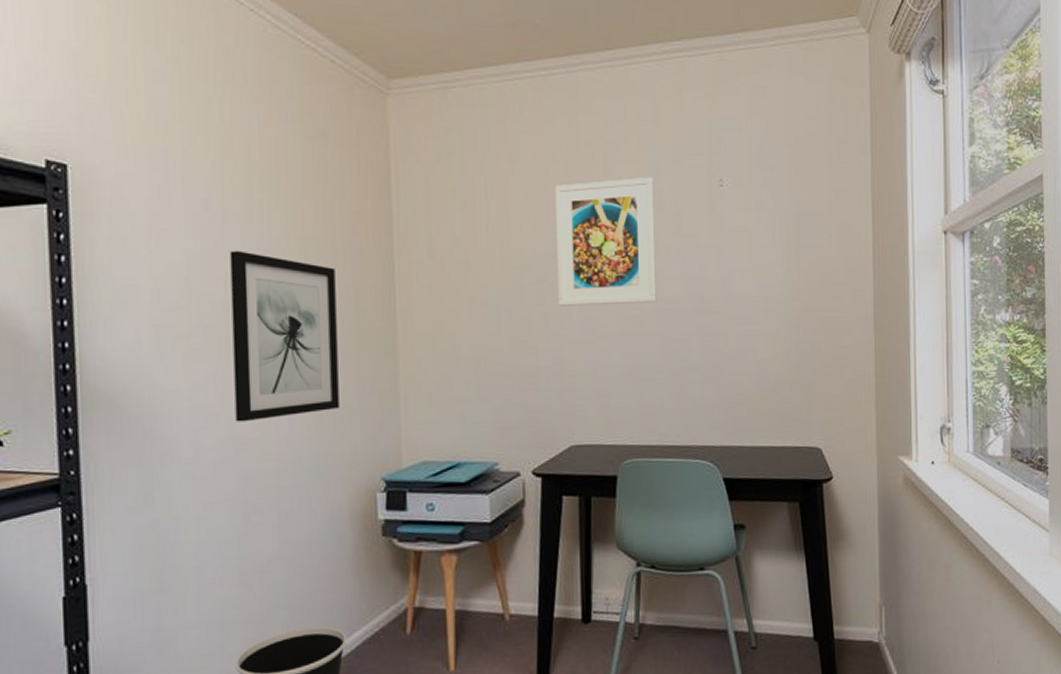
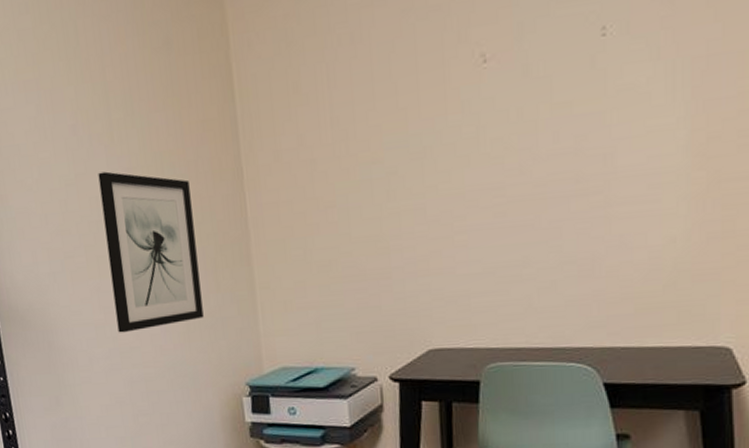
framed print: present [555,176,657,306] -> none [403,36,523,200]

